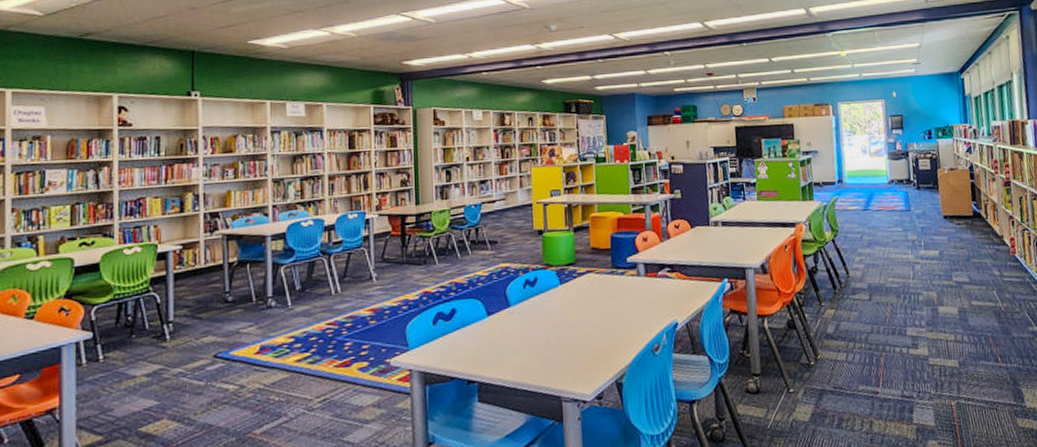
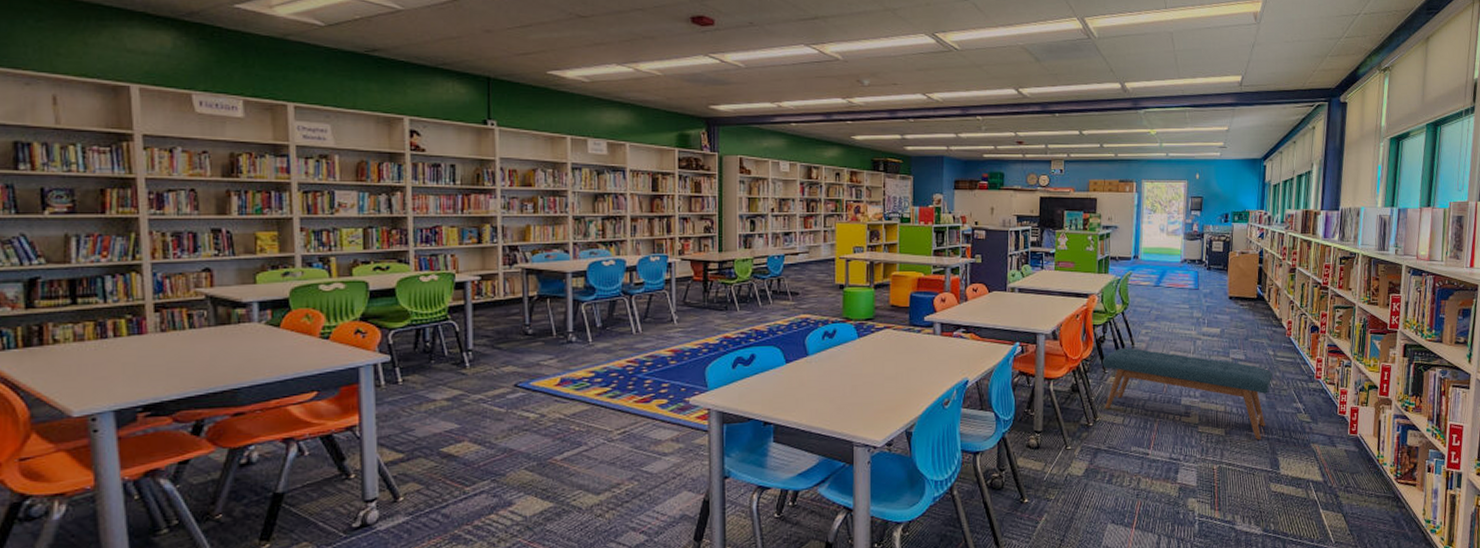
bench: none [817,277,1002,370] -> present [1103,348,1272,440]

